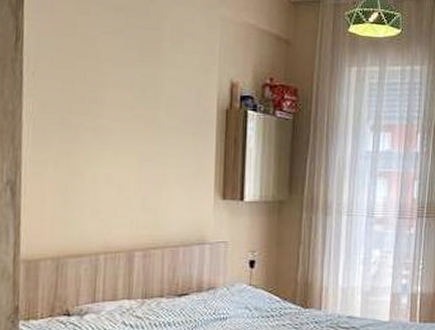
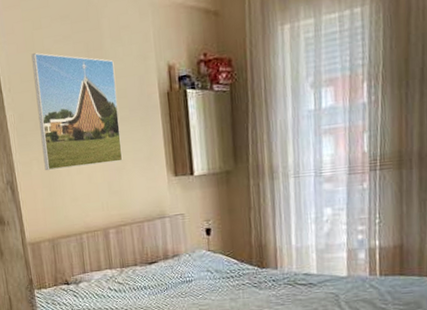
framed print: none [63,39,170,176] -> present [31,53,123,171]

